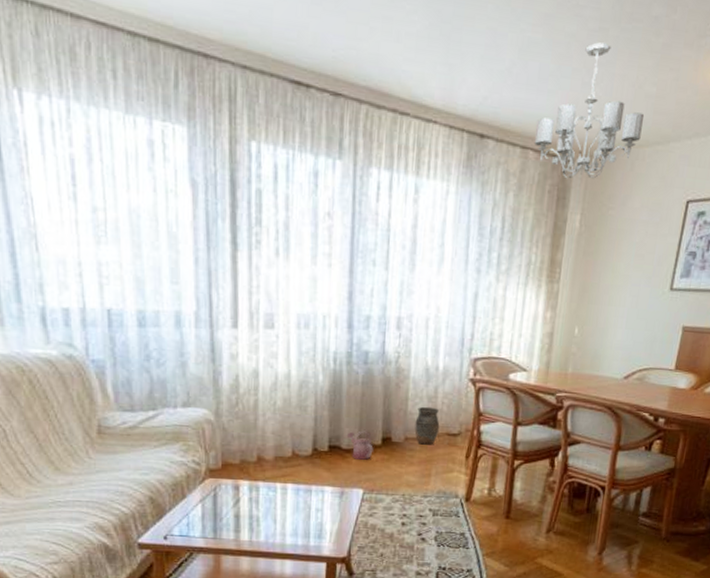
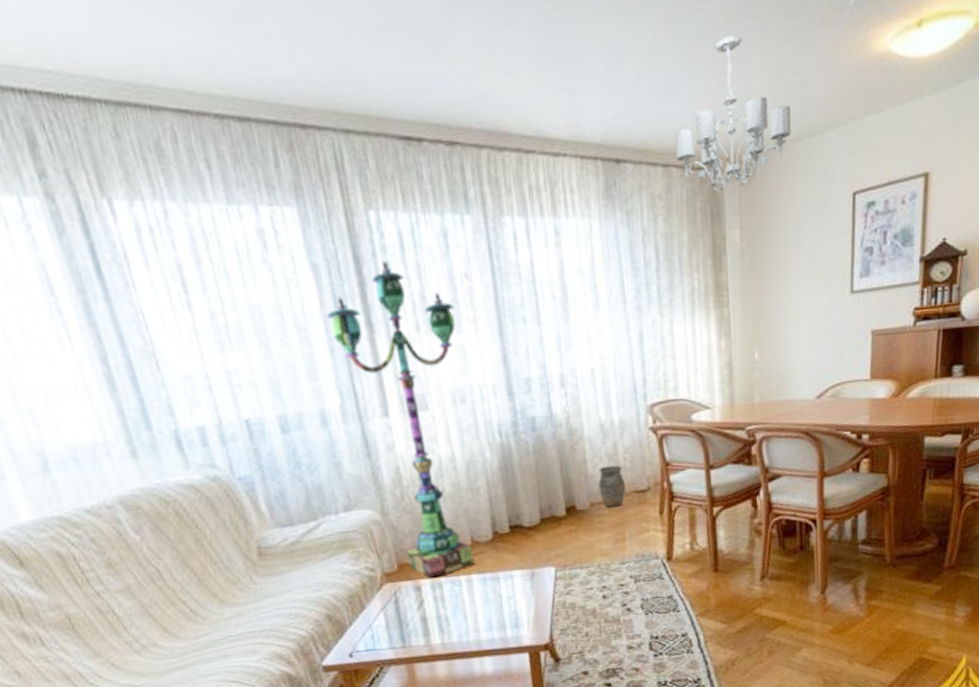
floor lamp: none [196,189,313,481] -> present [326,261,474,578]
watering can: present [346,430,374,460] -> none [526,503,559,536]

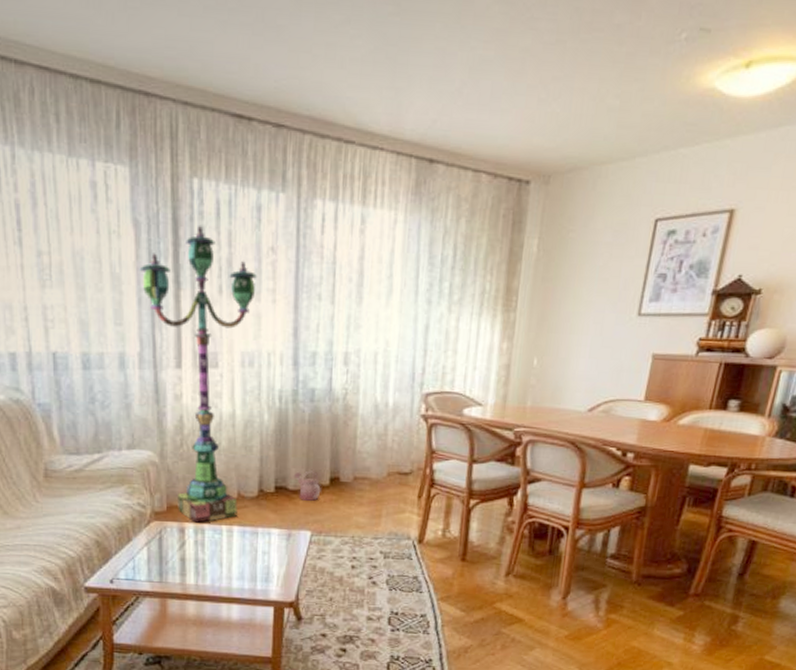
watering can: none [526,503,559,536] -> present [293,470,321,501]
vase: present [598,465,626,508] -> none [364,444,390,485]
chandelier: present [674,36,791,192] -> none [487,56,607,202]

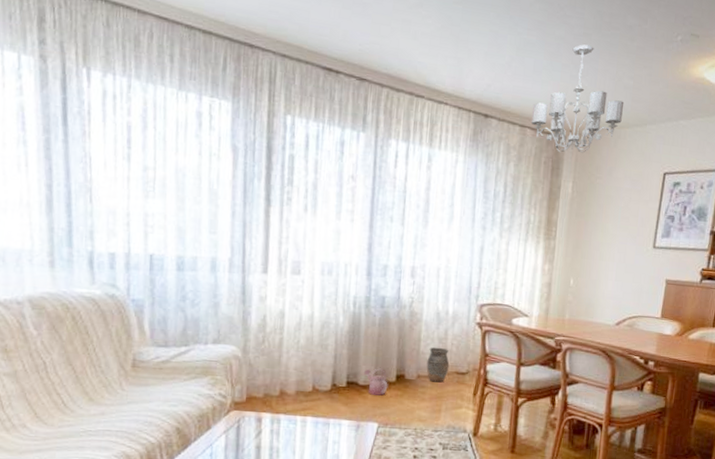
floor lamp: present [139,226,257,523] -> none [235,154,338,413]
vase: none [364,444,390,485] -> present [426,347,450,383]
chandelier: none [487,56,607,202] -> present [531,44,624,153]

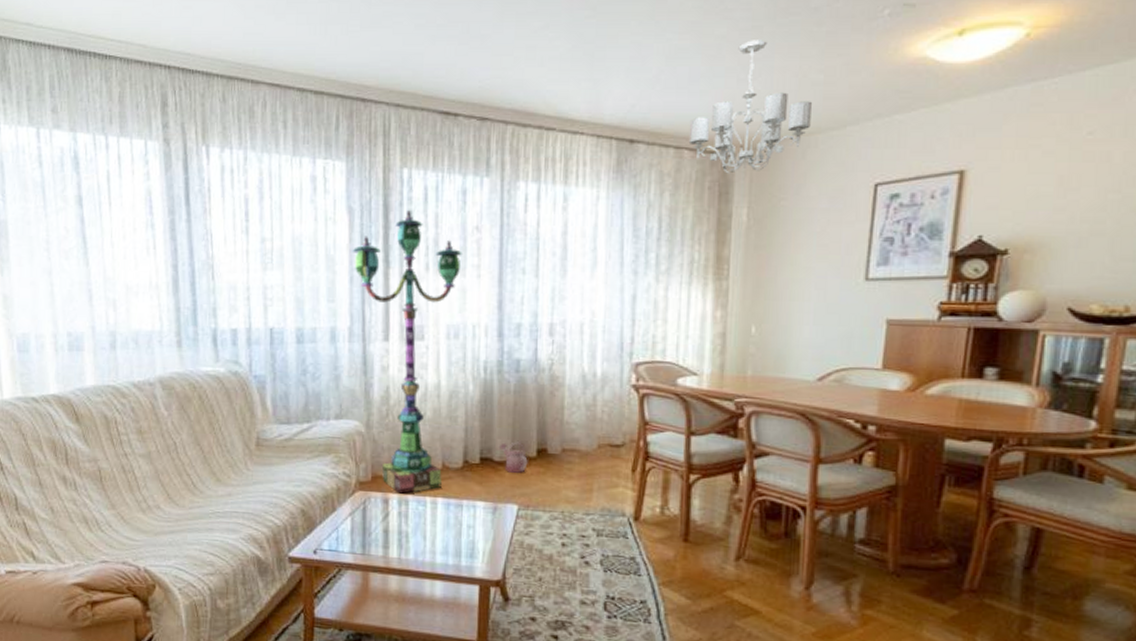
floor lamp: none [235,154,338,413] -> present [352,210,462,494]
vase: present [426,347,450,383] -> none [572,415,601,457]

